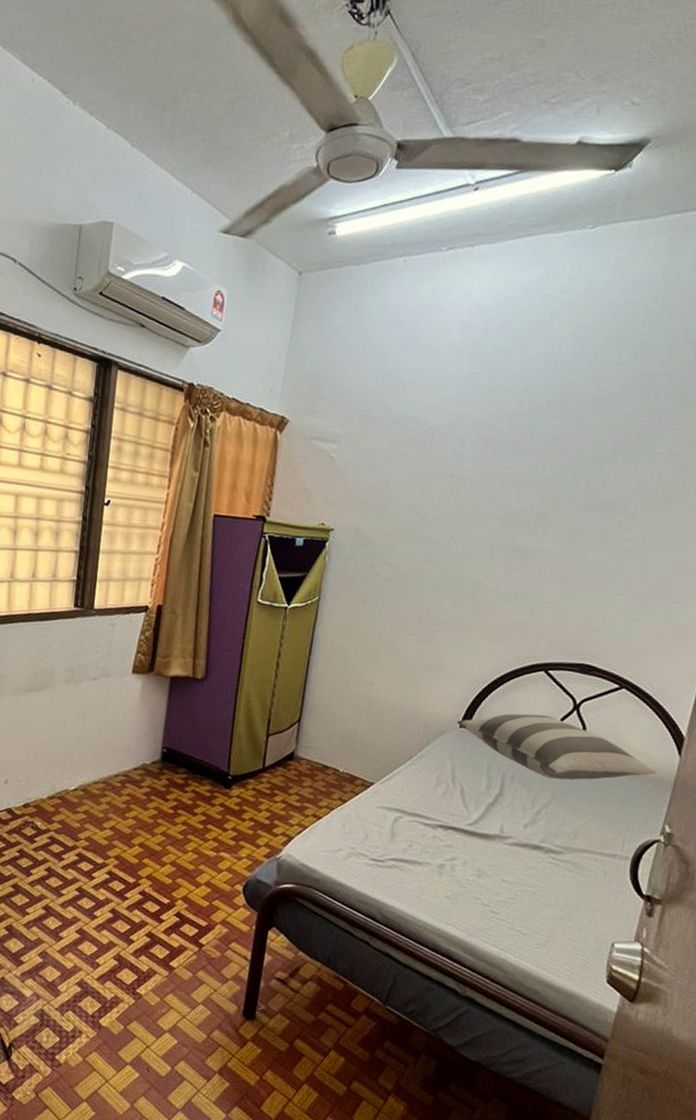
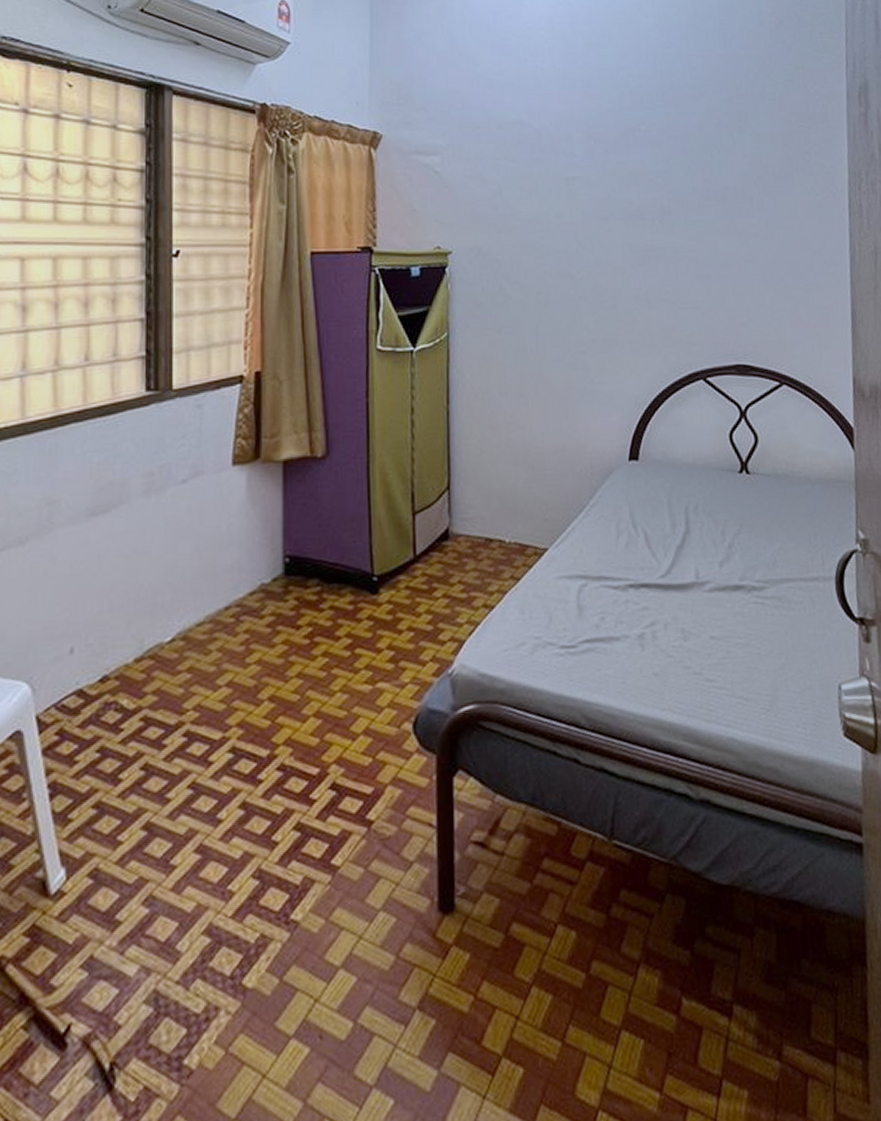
pillow: present [457,713,656,780] -> none [625,429,836,501]

